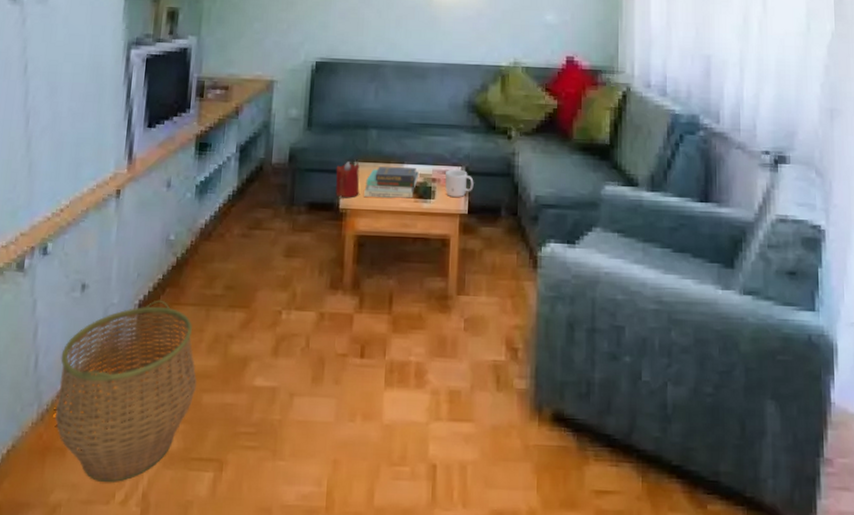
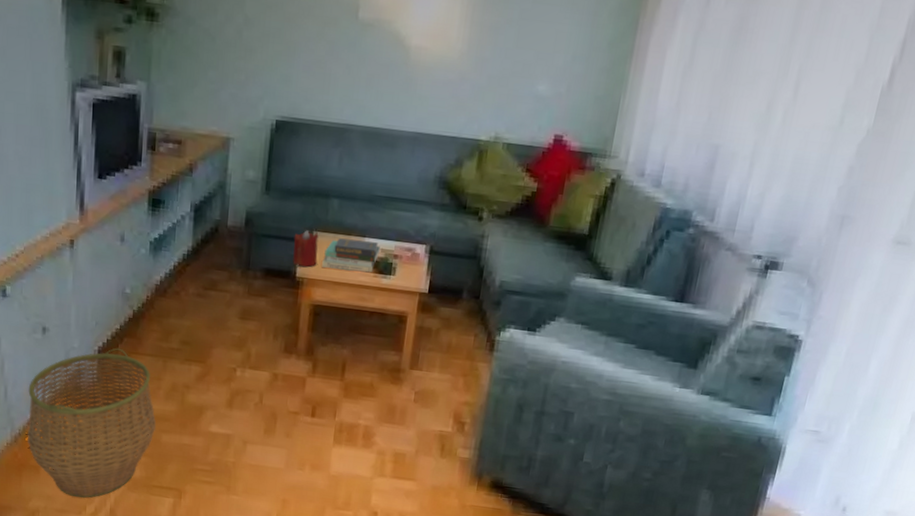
mug: present [444,169,474,198] -> none [406,246,438,277]

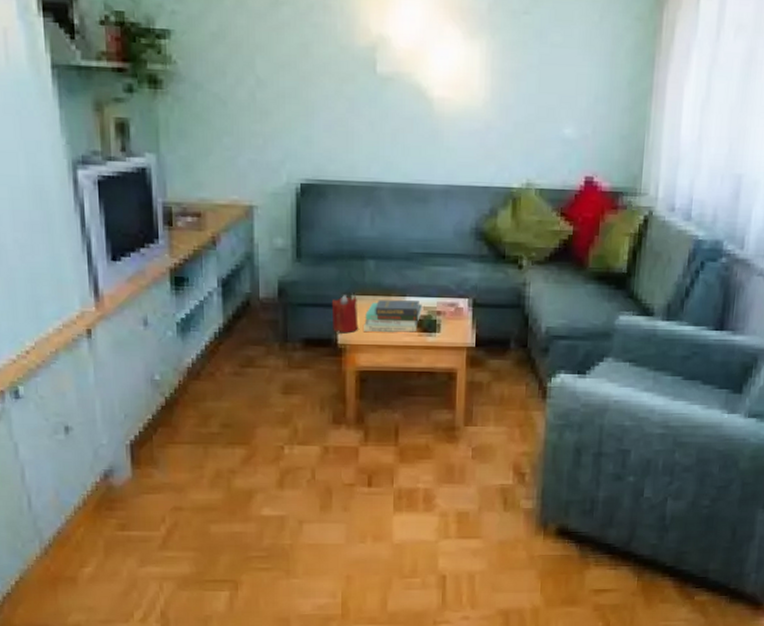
basket: present [28,348,157,498] -> none [55,439,203,604]

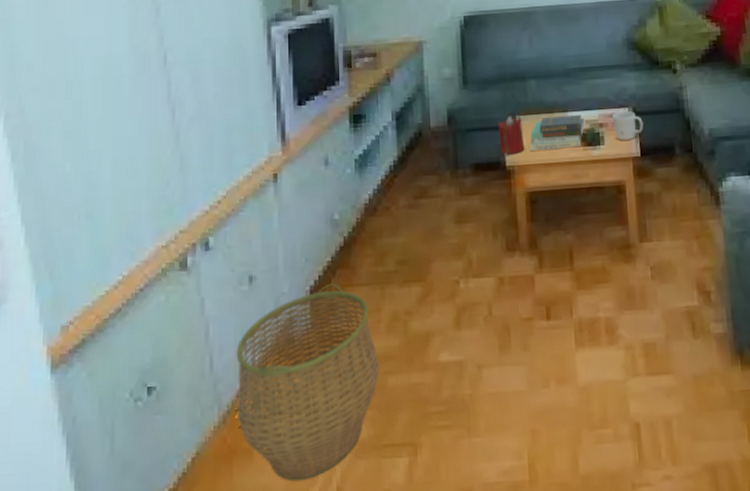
basket: none [55,439,203,604] -> present [236,283,381,480]
mug: none [450,301,482,331] -> present [611,110,644,141]

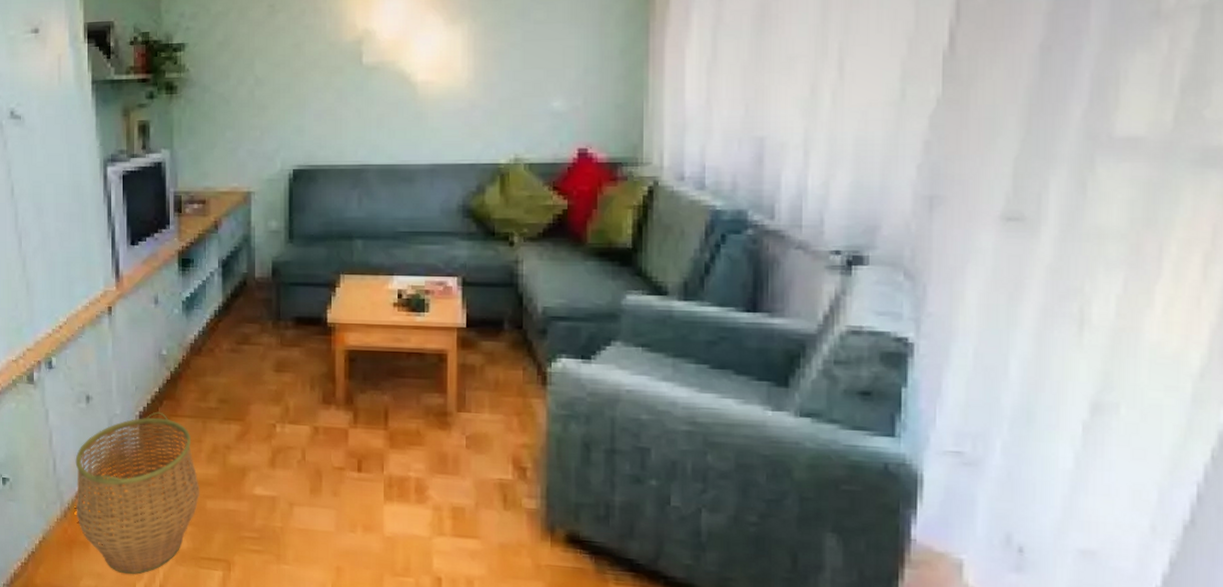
candle: present [497,116,525,155] -> none [321,274,347,312]
books: present [530,114,585,152] -> none [352,278,410,312]
mug: present [611,110,644,141] -> none [439,279,472,311]

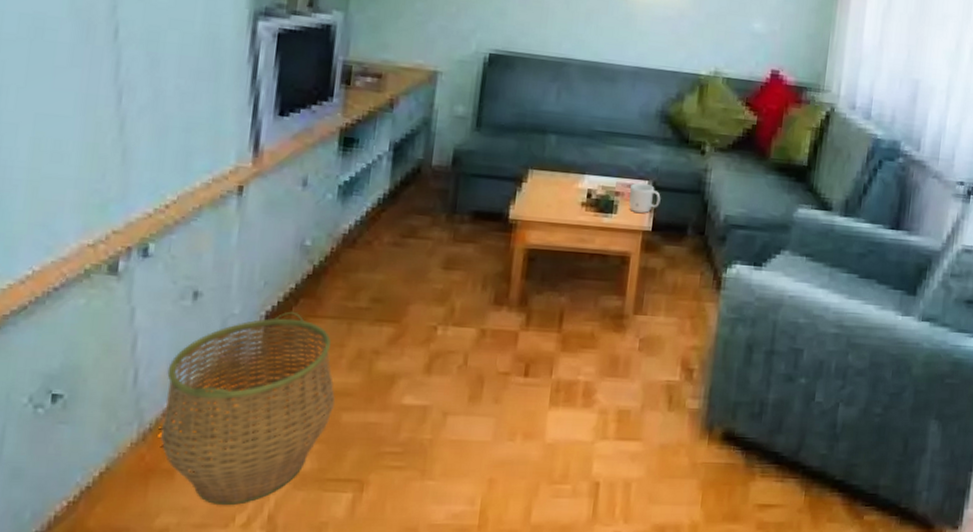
mug: none [439,279,472,311] -> present [628,182,661,214]

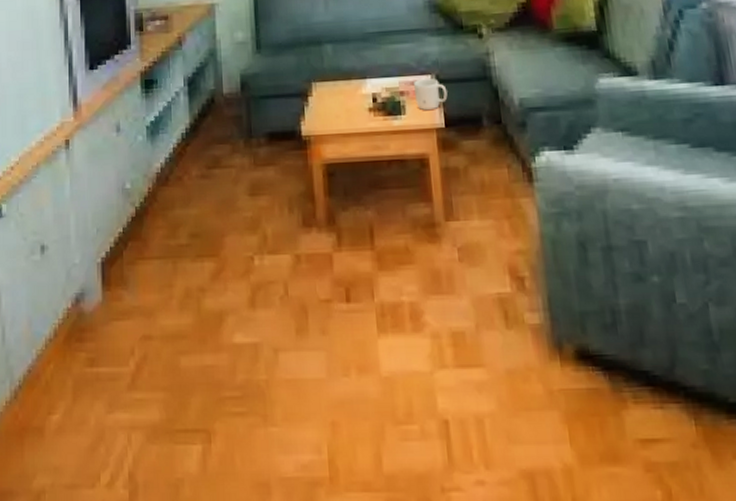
basket: present [161,311,336,505] -> none [28,255,173,462]

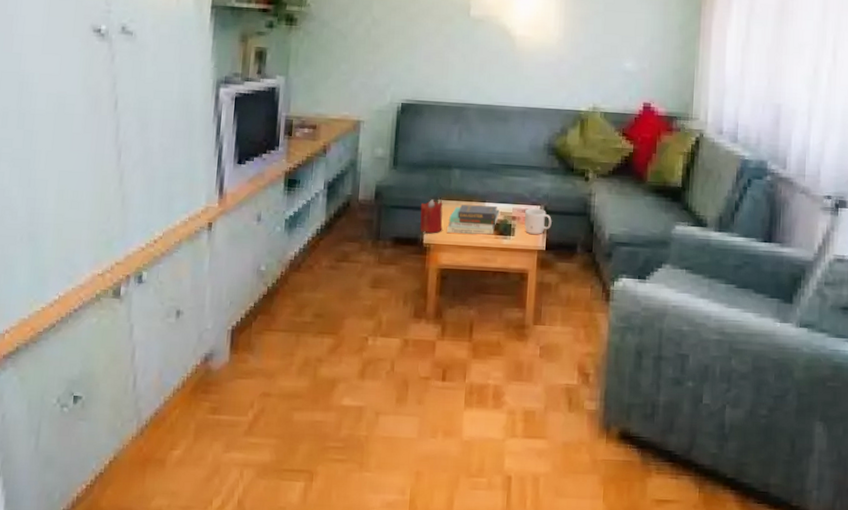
candle: none [292,83,321,124] -> present [420,199,443,234]
books: none [326,81,385,121] -> present [447,205,499,235]

